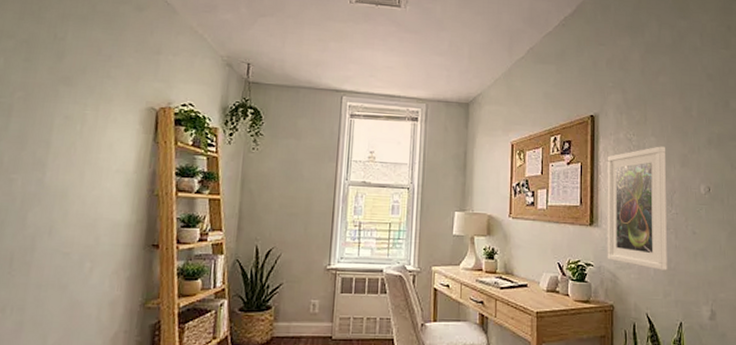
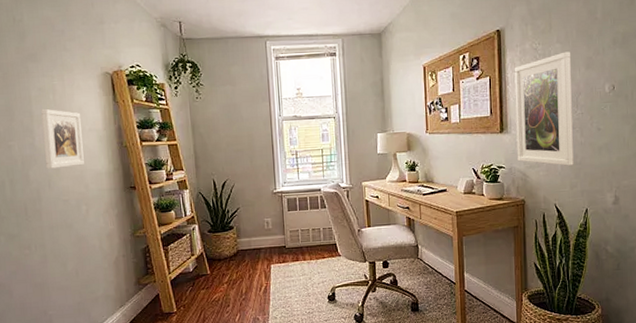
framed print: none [50,139,111,213] -> present [41,108,84,169]

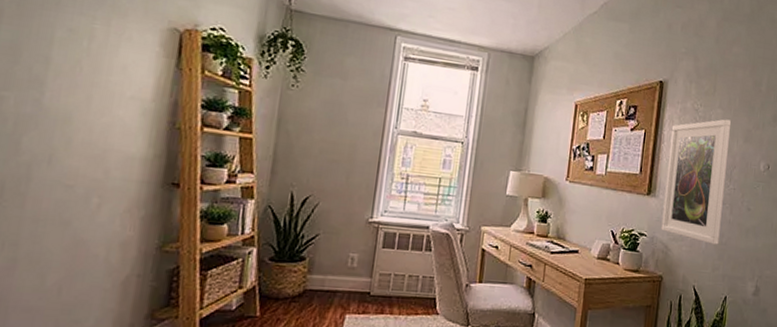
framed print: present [41,108,84,169] -> none [50,56,124,143]

